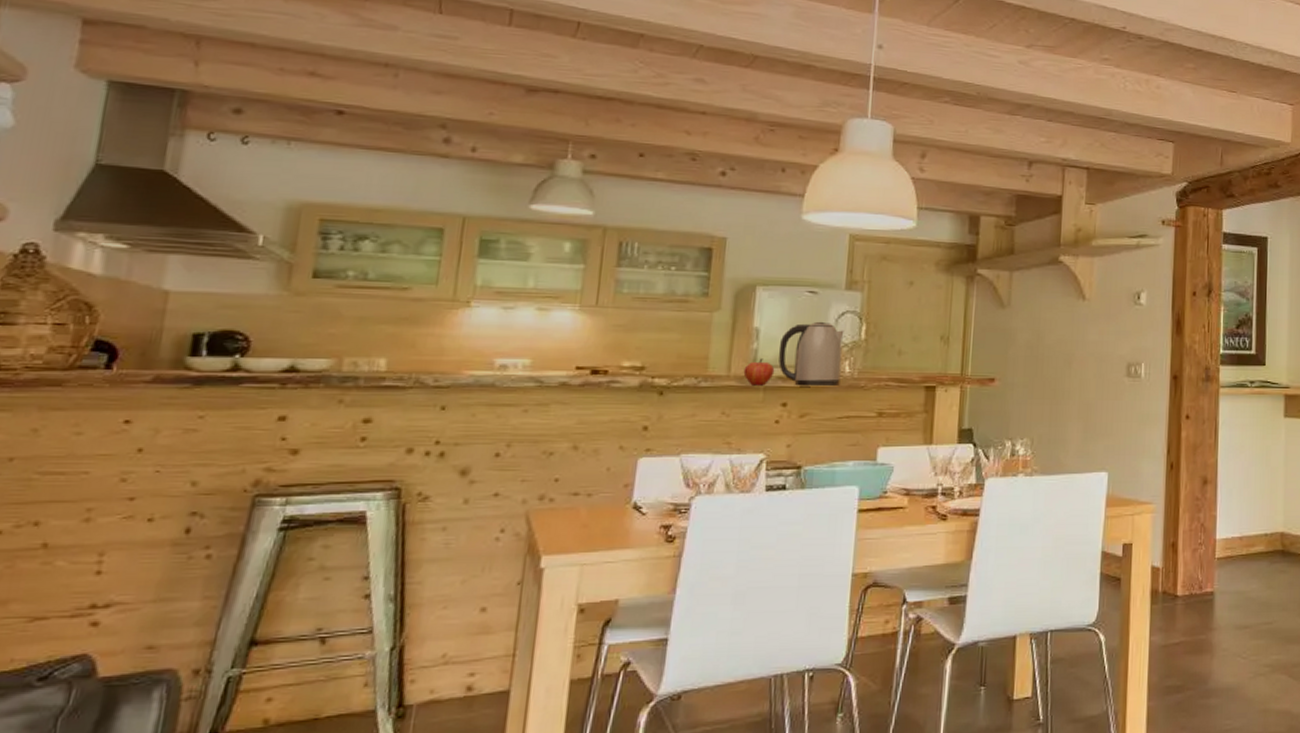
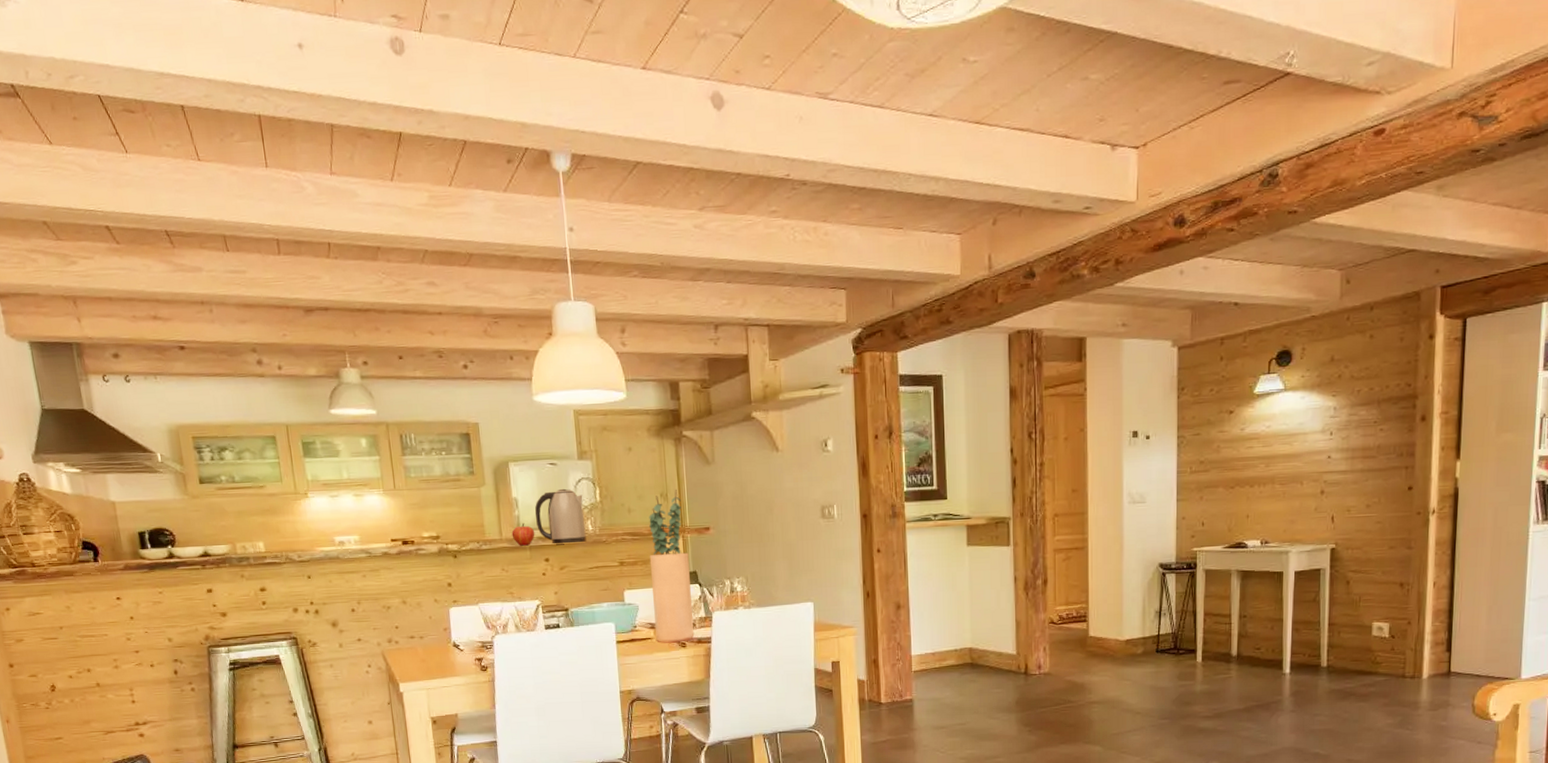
vase: none [910,333,965,514] -> present [649,490,694,643]

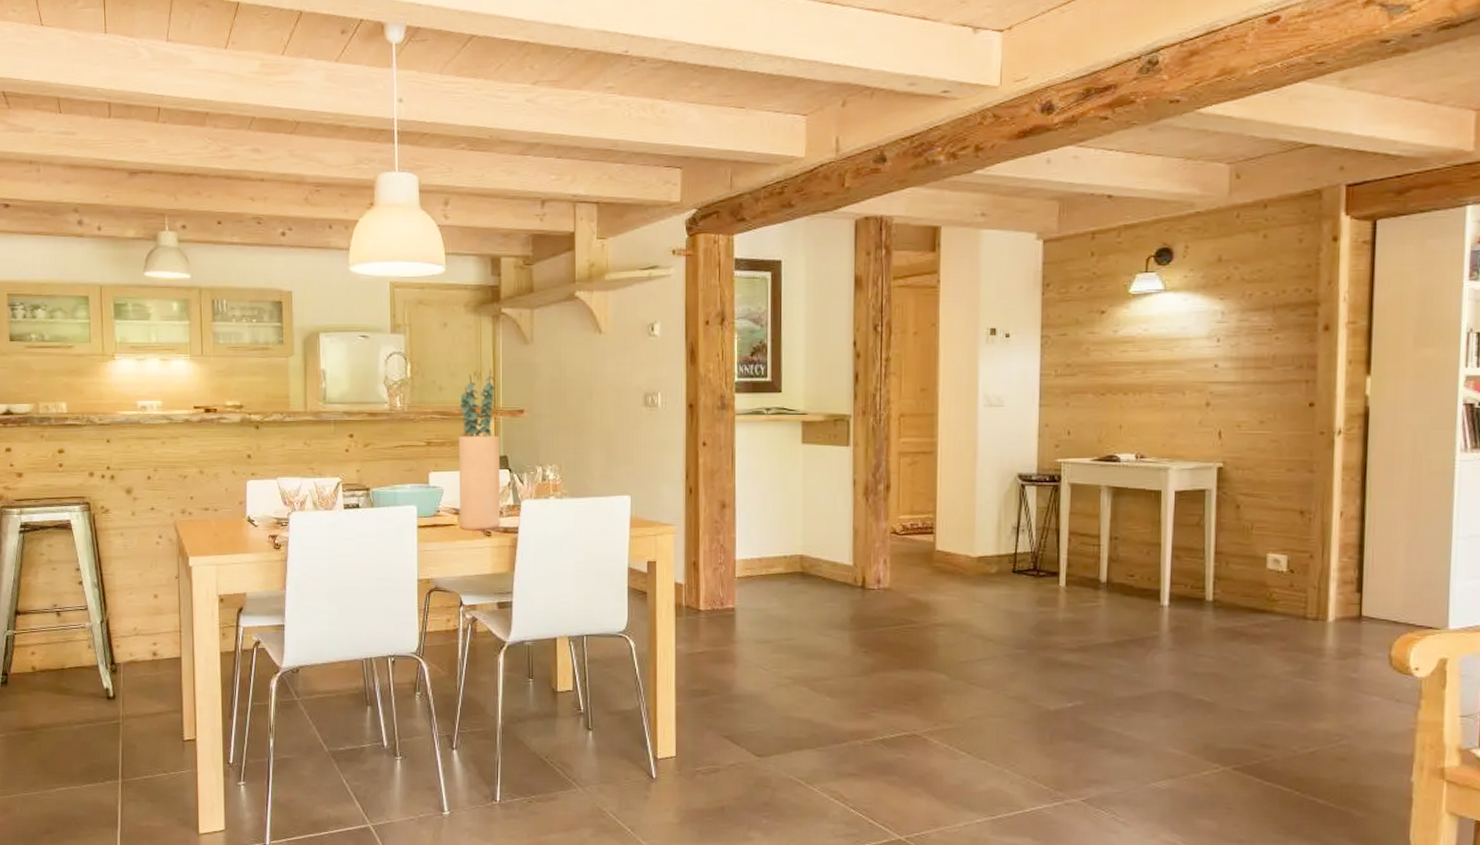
fruit: present [511,523,535,547] -> none [317,396,341,421]
kettle: present [534,488,587,544] -> none [342,362,394,420]

